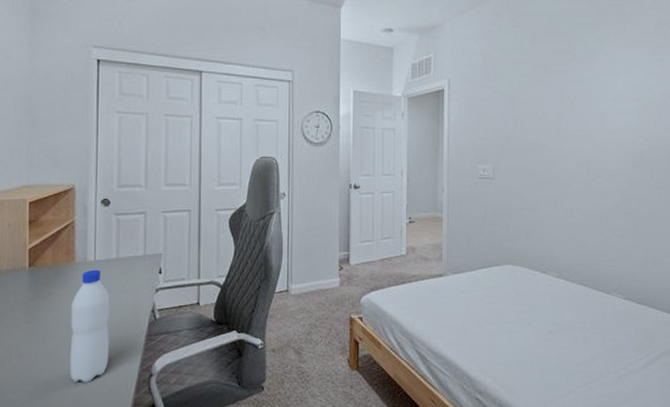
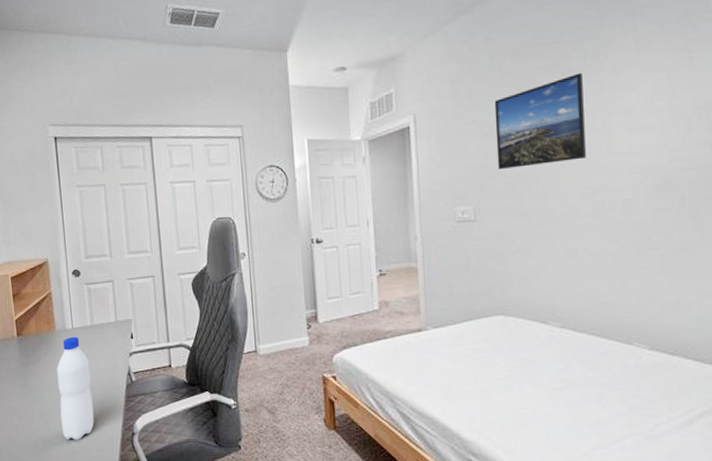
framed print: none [514,60,584,135] -> present [494,72,586,169]

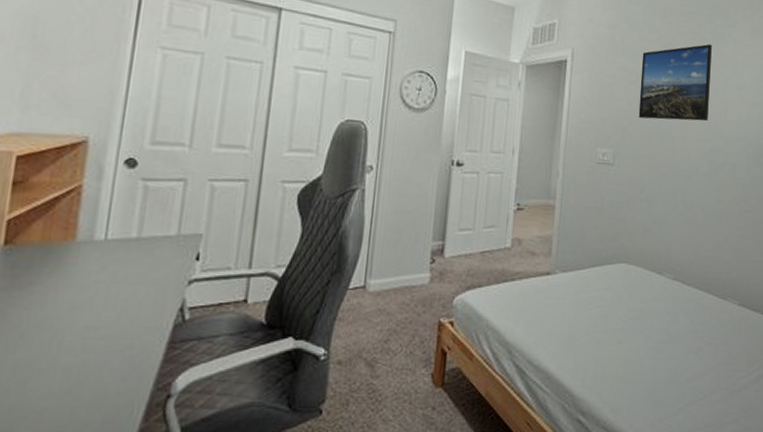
water bottle: present [56,336,94,440] -> none [47,251,122,407]

